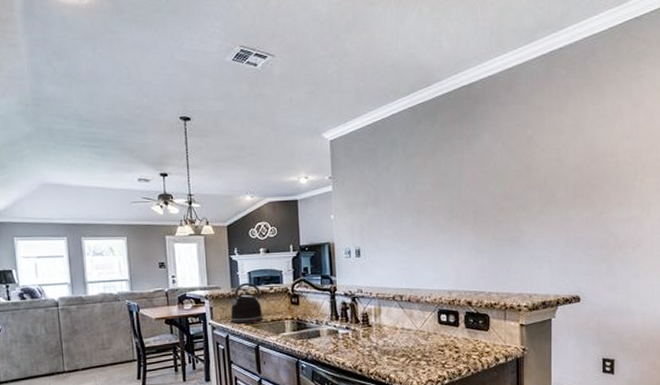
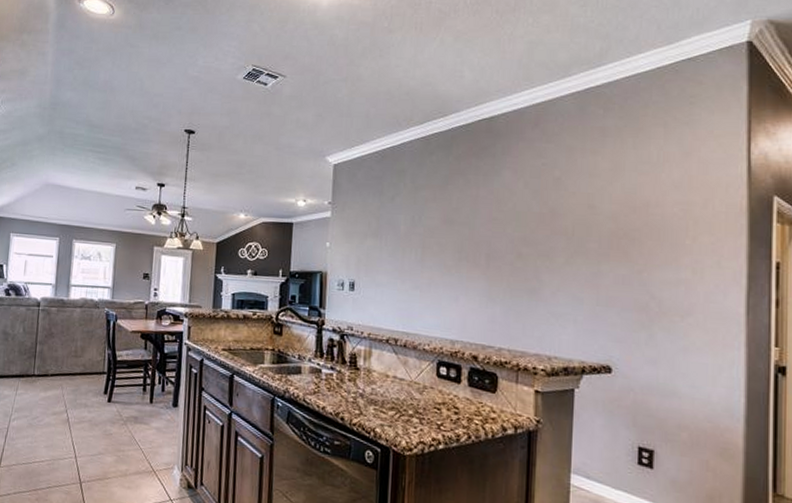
kettle: present [228,282,263,324] -> none [207,304,243,349]

